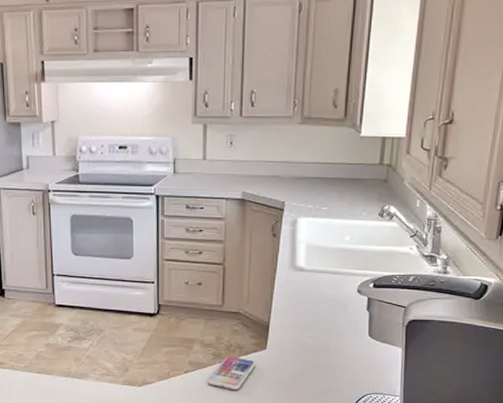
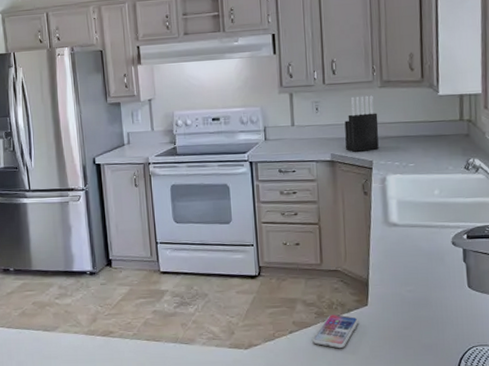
knife block: none [258,132,295,191] -> present [344,95,379,152]

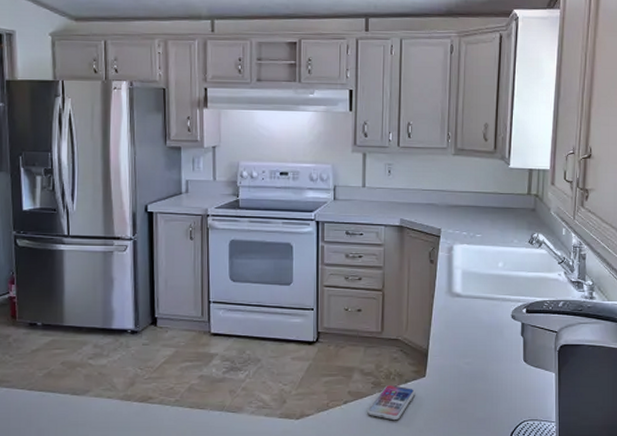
knife block: present [344,95,379,152] -> none [416,162,450,219]

